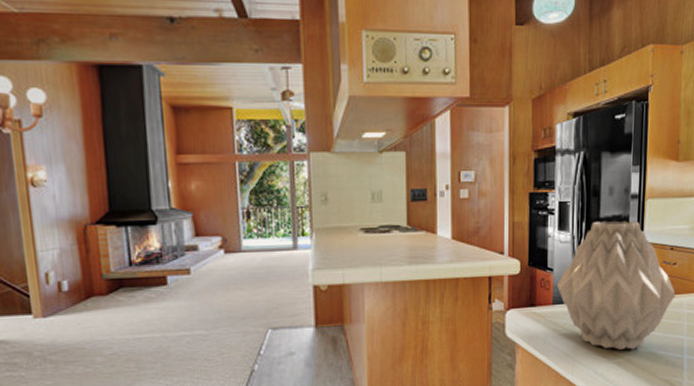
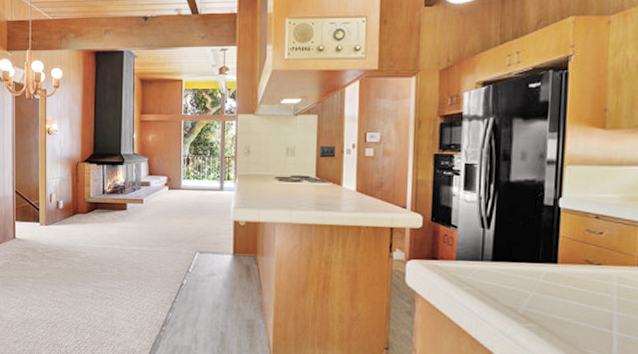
vase: present [556,220,676,350] -> none [460,184,602,317]

